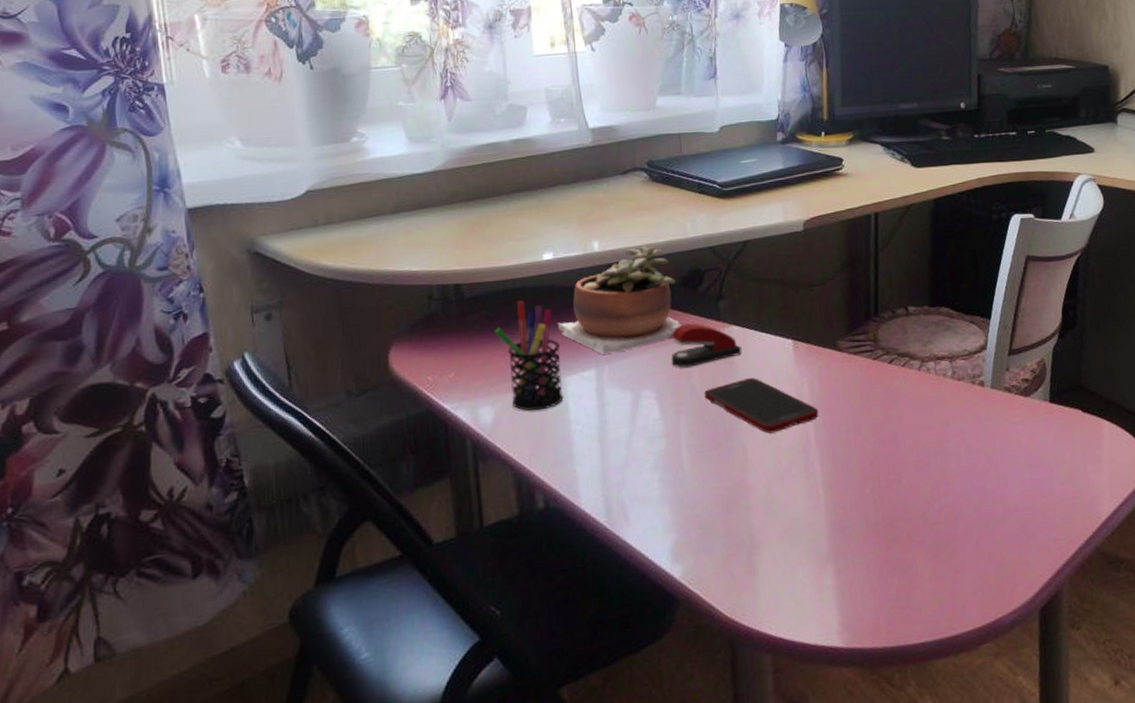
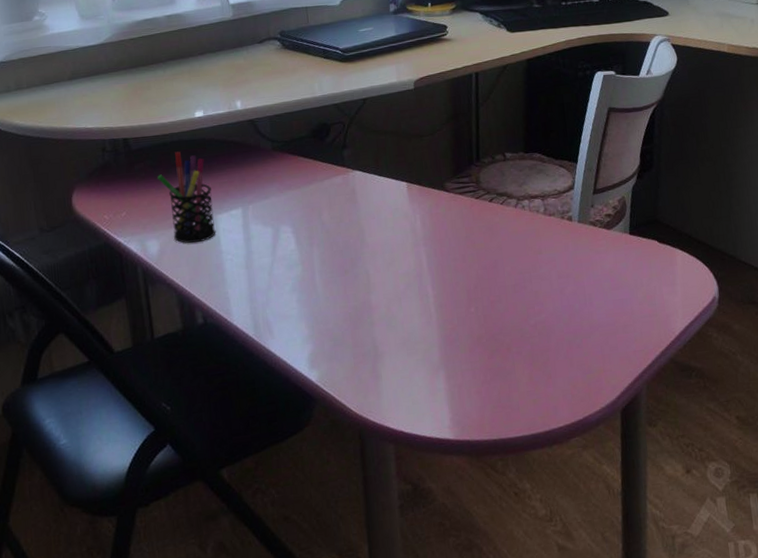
succulent plant: present [557,246,682,354] -> none [208,104,312,196]
stapler: present [672,323,742,368] -> none [304,169,364,207]
cell phone: present [704,378,819,434] -> none [332,215,430,262]

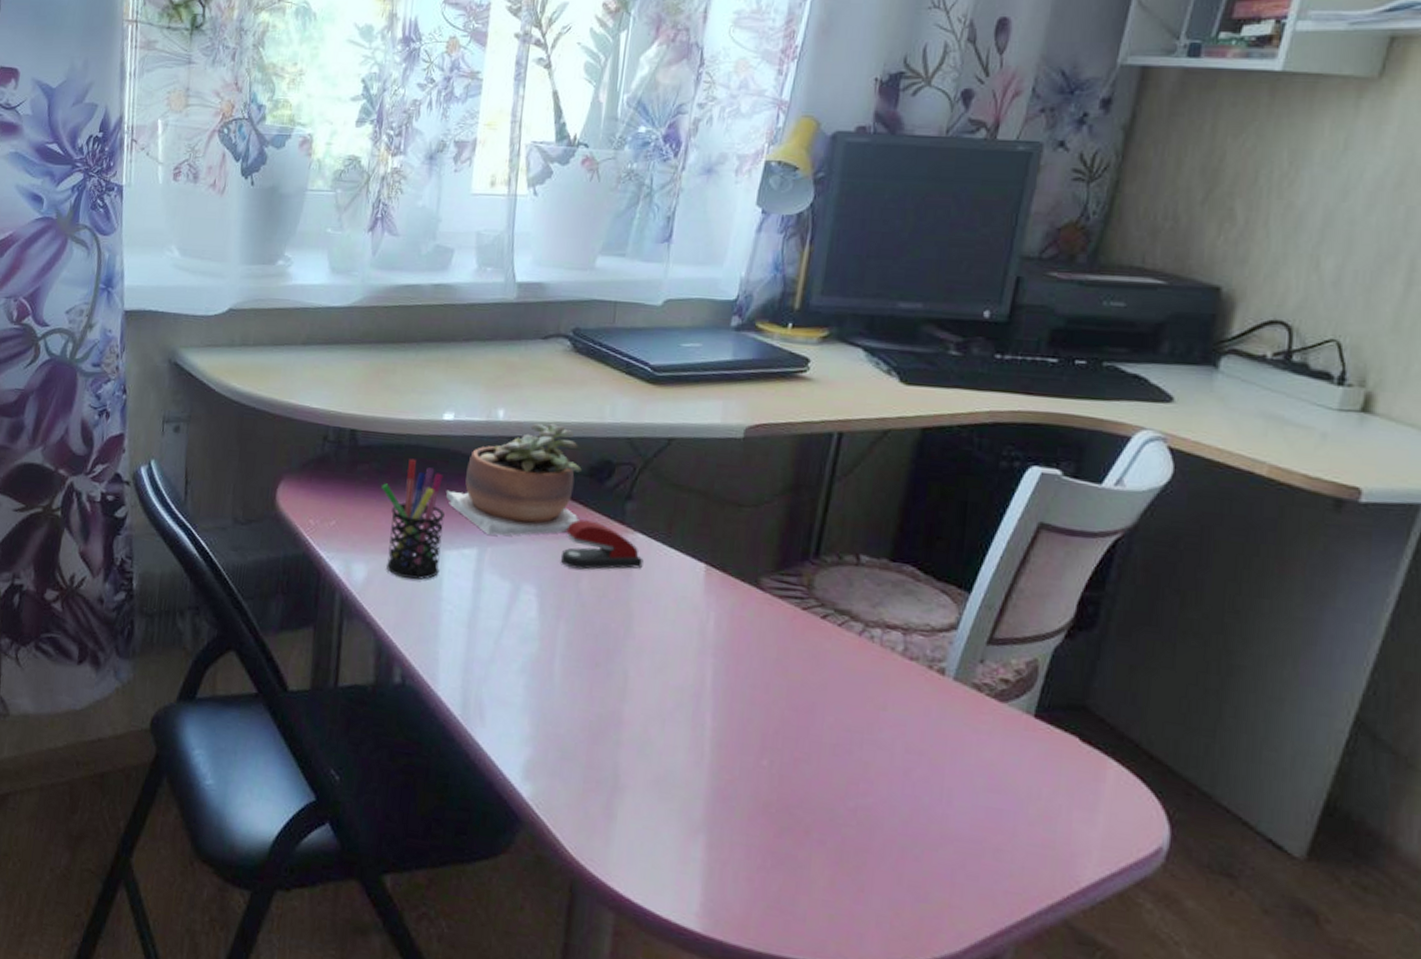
succulent plant: none [208,104,312,196] -> present [445,424,582,536]
stapler: none [304,169,364,207] -> present [561,519,644,570]

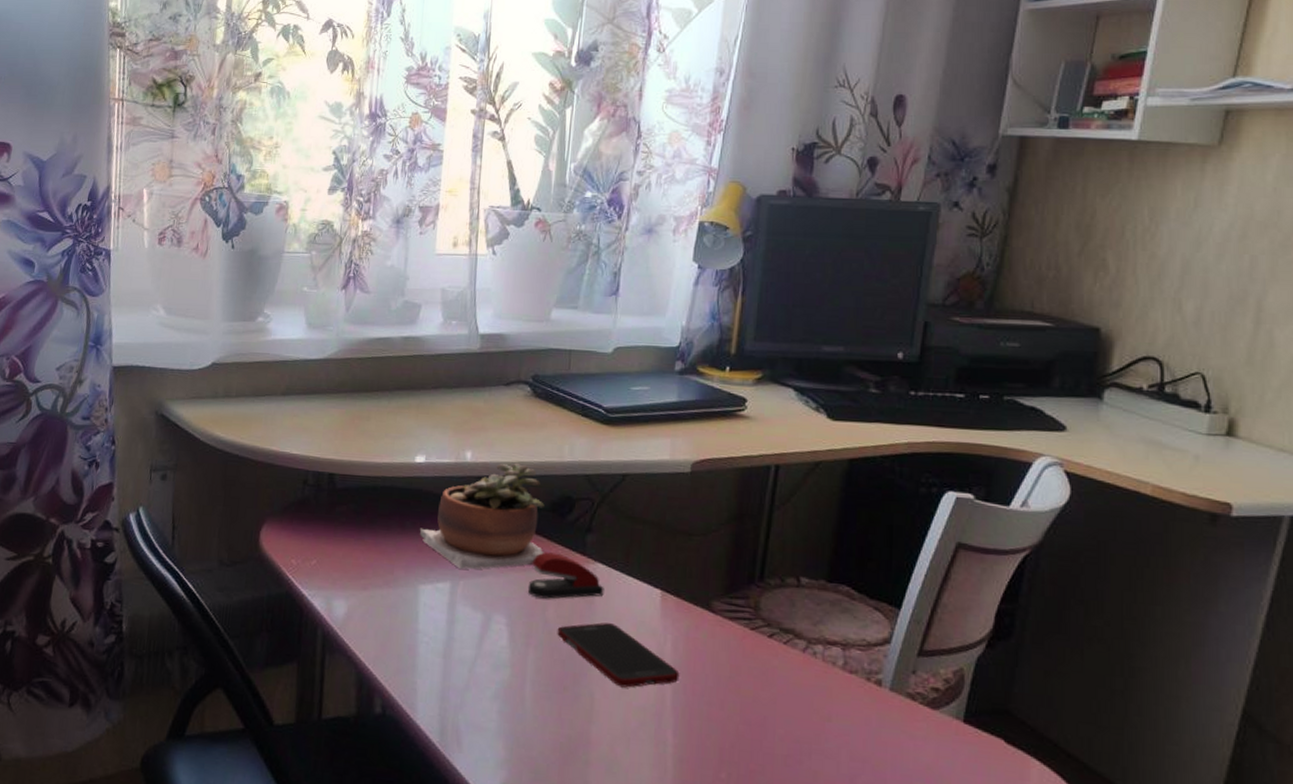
pen holder: present [382,458,445,580] -> none [359,499,419,614]
cell phone: none [590,596,722,667] -> present [557,622,680,688]

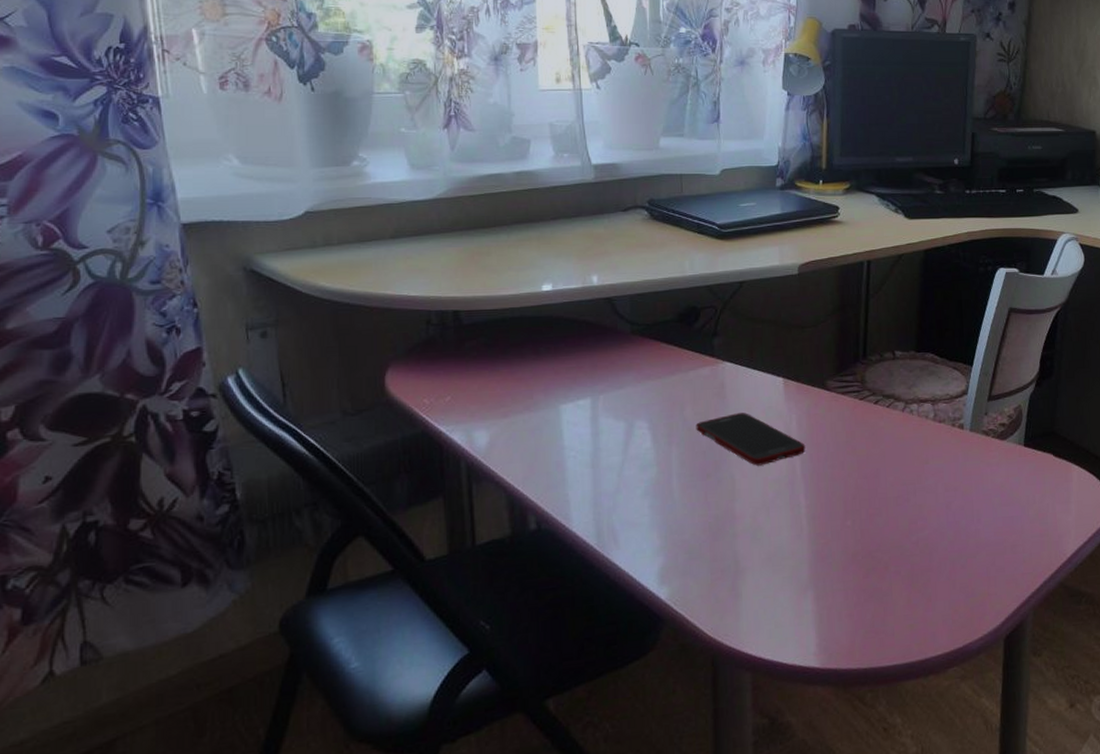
succulent plant: present [419,463,545,570] -> none [554,282,676,384]
stapler: present [529,552,604,599] -> none [666,358,734,401]

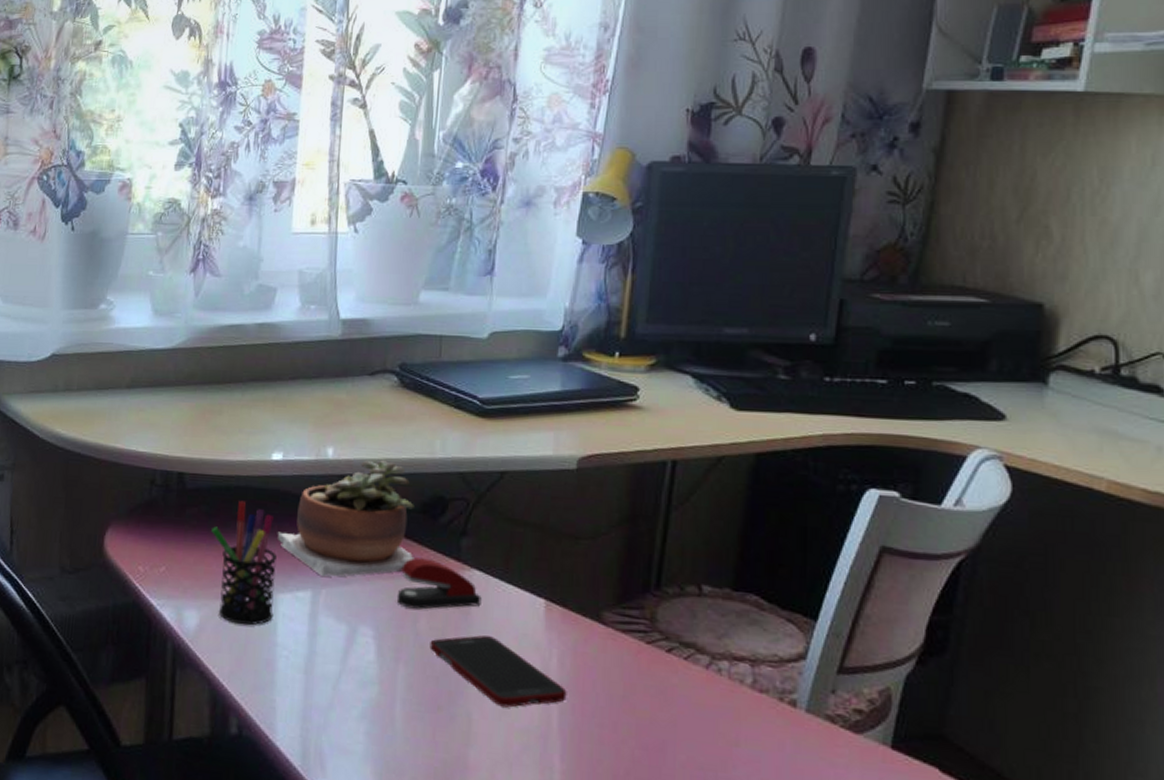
pen holder: none [492,329,559,436] -> present [211,500,277,626]
succulent plant: none [554,282,676,384] -> present [277,461,414,577]
stapler: none [666,358,734,401] -> present [398,557,482,609]

